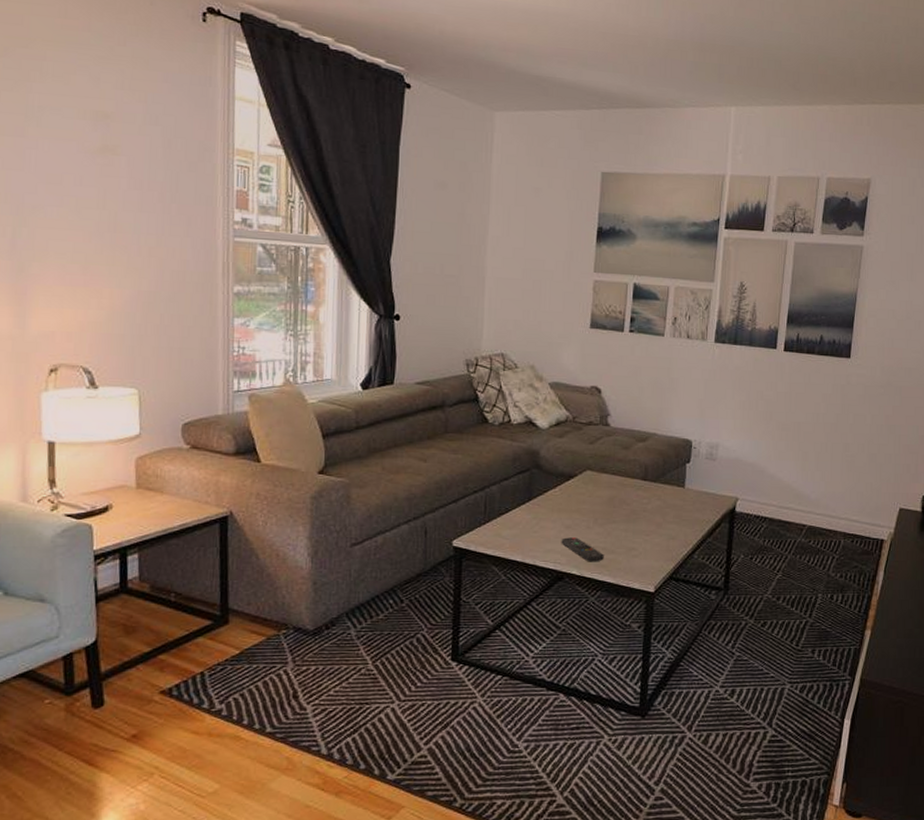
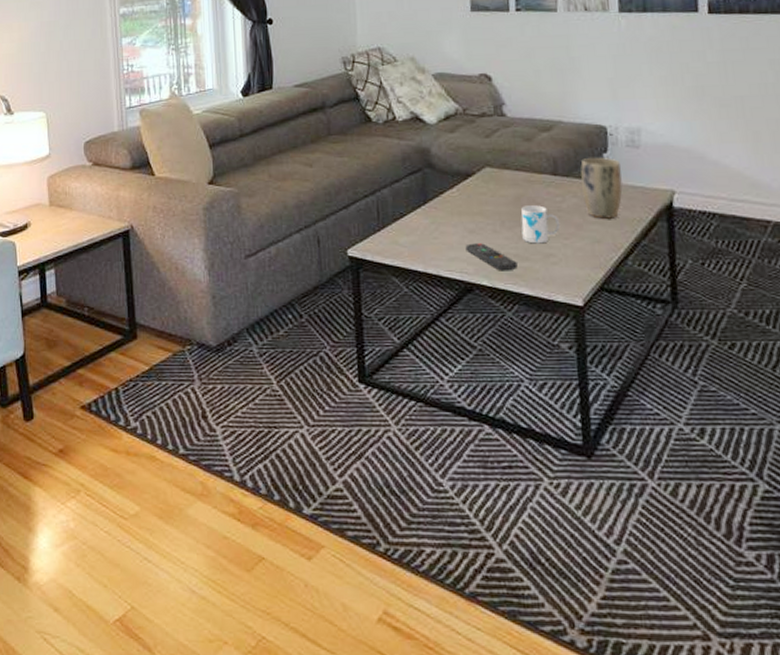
mug: none [611,506,644,539] -> present [521,205,561,244]
plant pot: none [666,467,699,519] -> present [580,158,623,219]

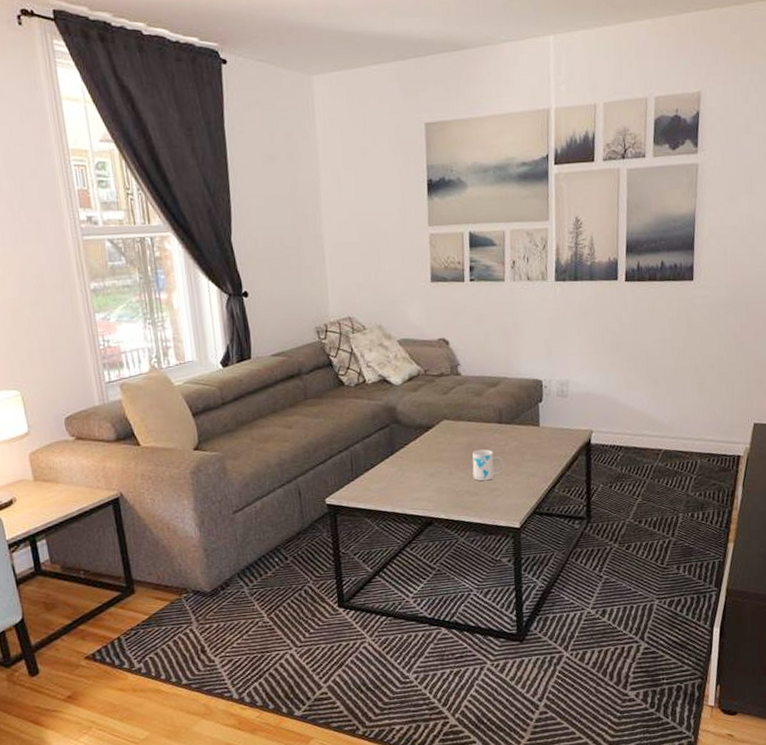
remote control: present [465,243,518,271] -> none [426,484,469,506]
plant pot: present [580,158,623,219] -> none [521,406,553,457]

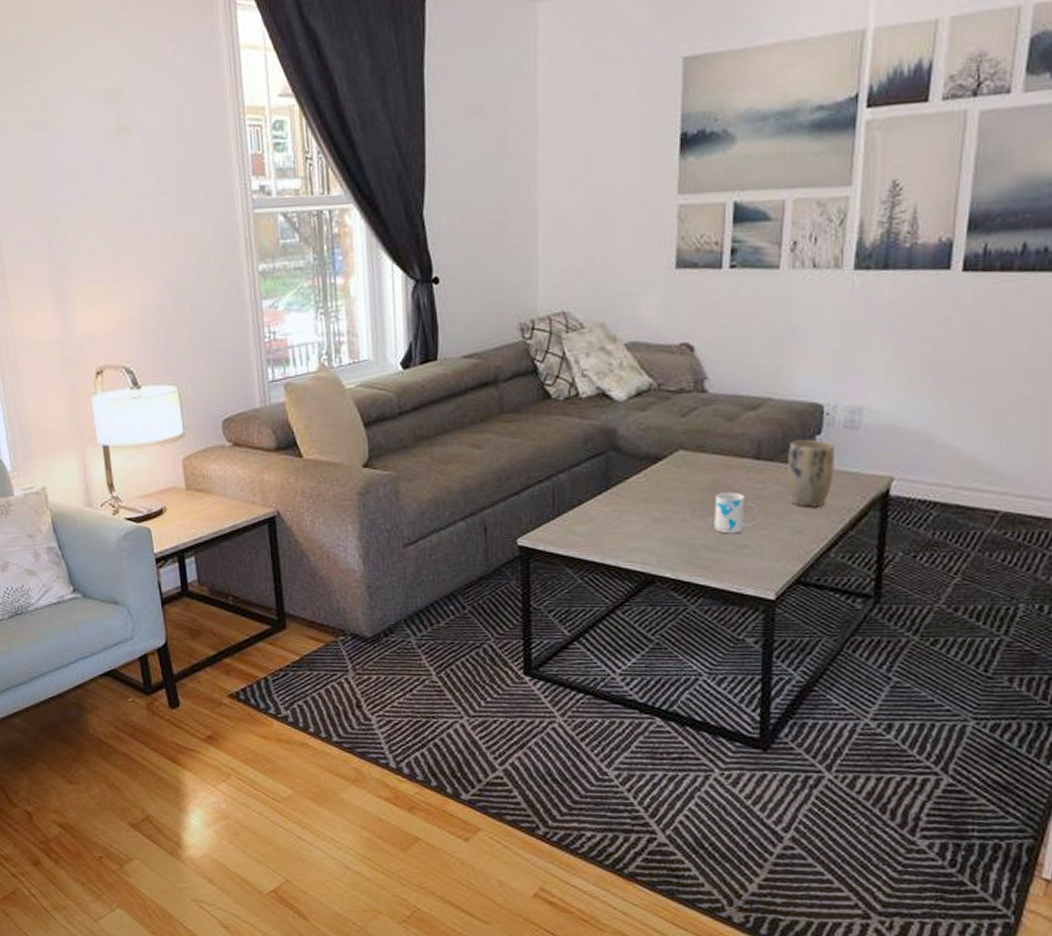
plant pot: none [521,406,553,457] -> present [788,440,834,508]

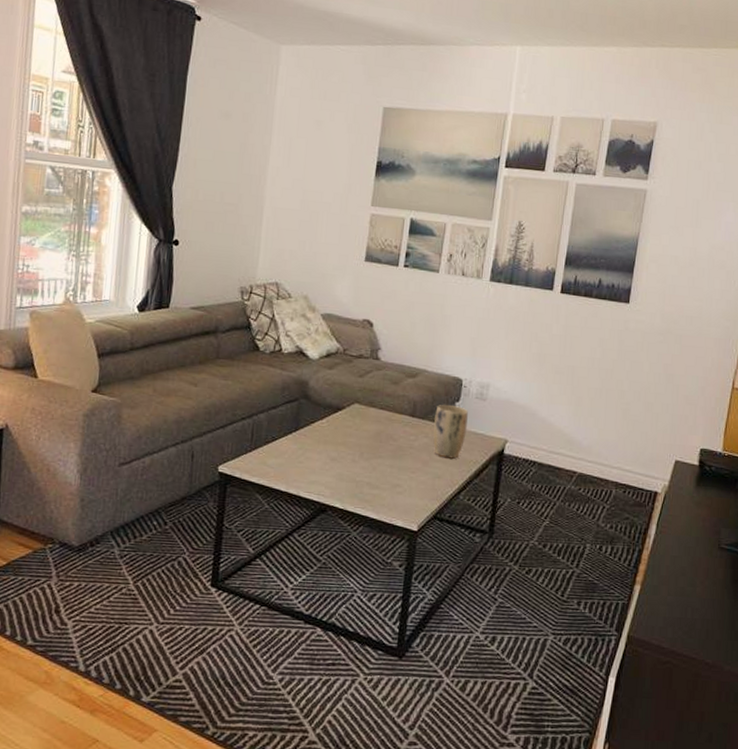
mug: present [714,492,758,534] -> none [376,441,410,475]

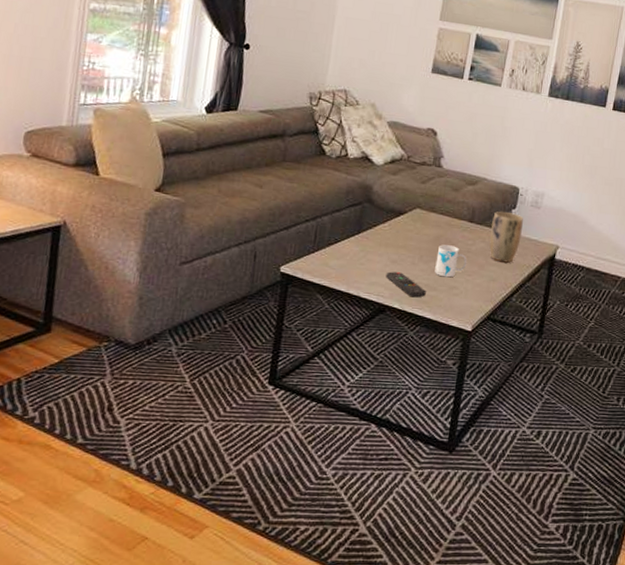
remote control: none [326,470,368,497] -> present [386,271,426,298]
mug: none [376,441,410,475] -> present [435,244,468,278]

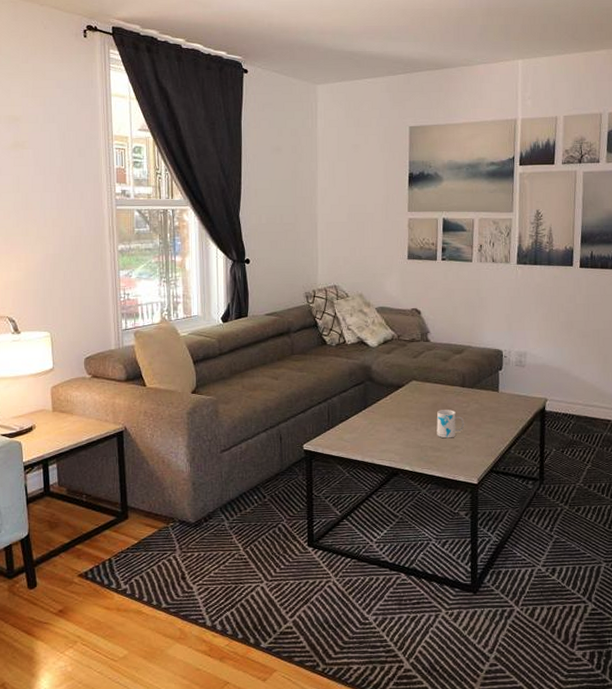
remote control: present [386,271,426,298] -> none [394,438,432,459]
plant pot: present [489,211,523,263] -> none [482,374,511,419]

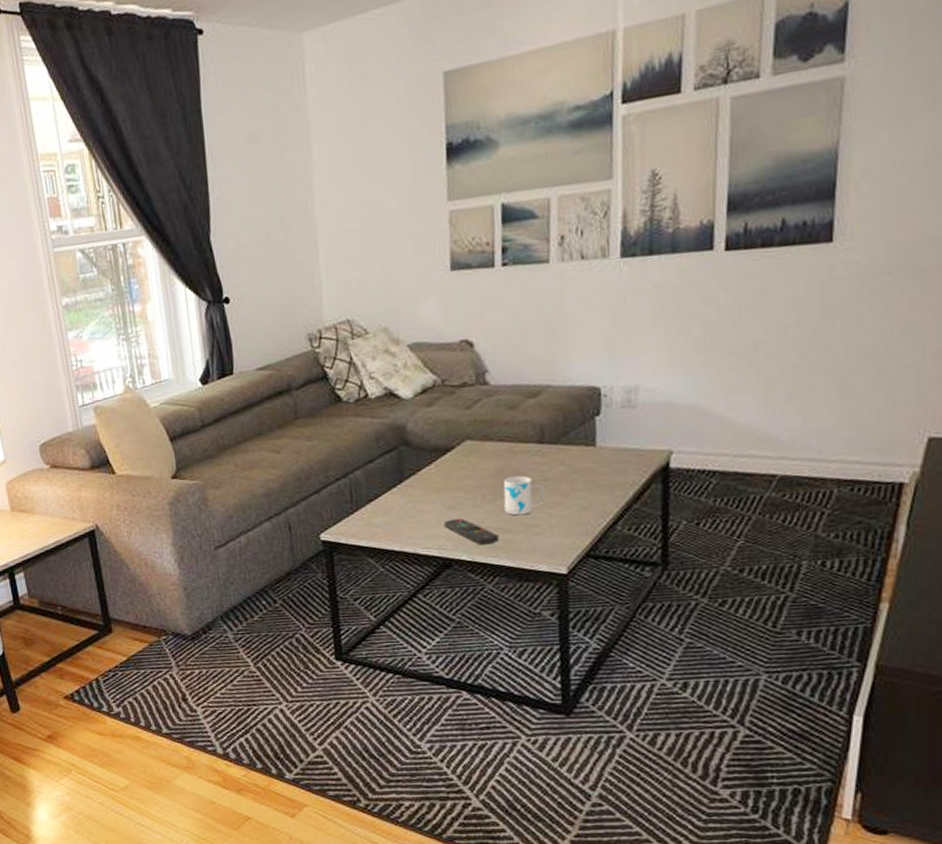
remote control: none [394,438,432,459] -> present [444,518,499,545]

